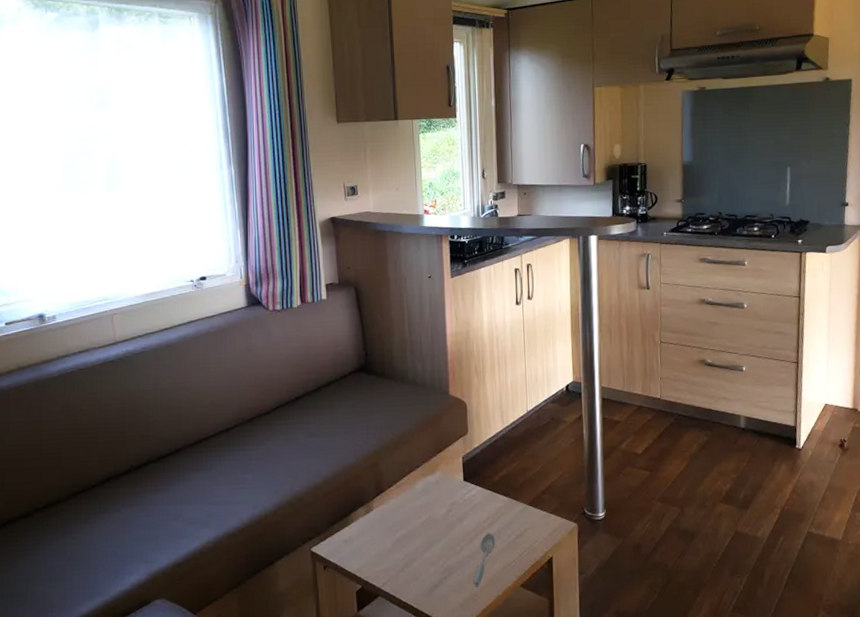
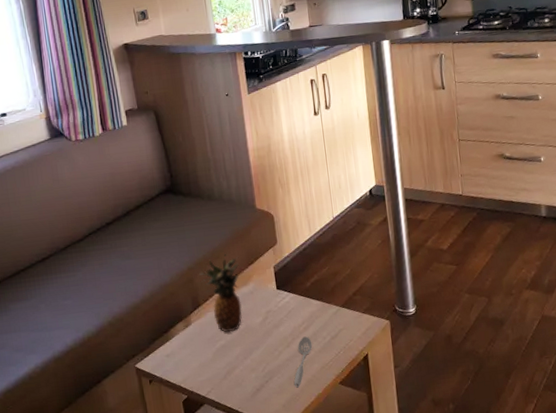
fruit: none [384,440,429,522] -> present [198,254,242,333]

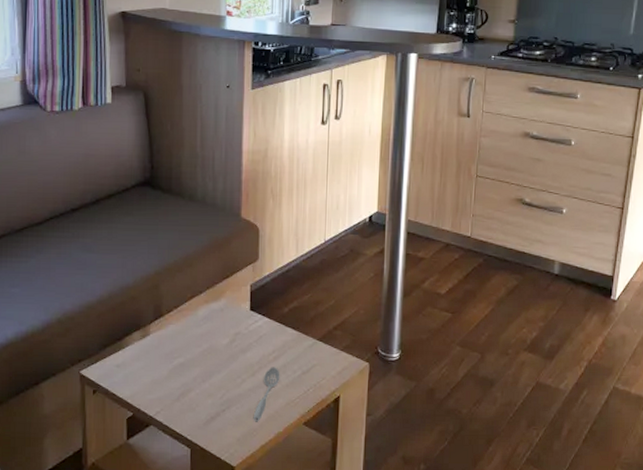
fruit: present [198,254,242,333] -> none [166,263,215,350]

